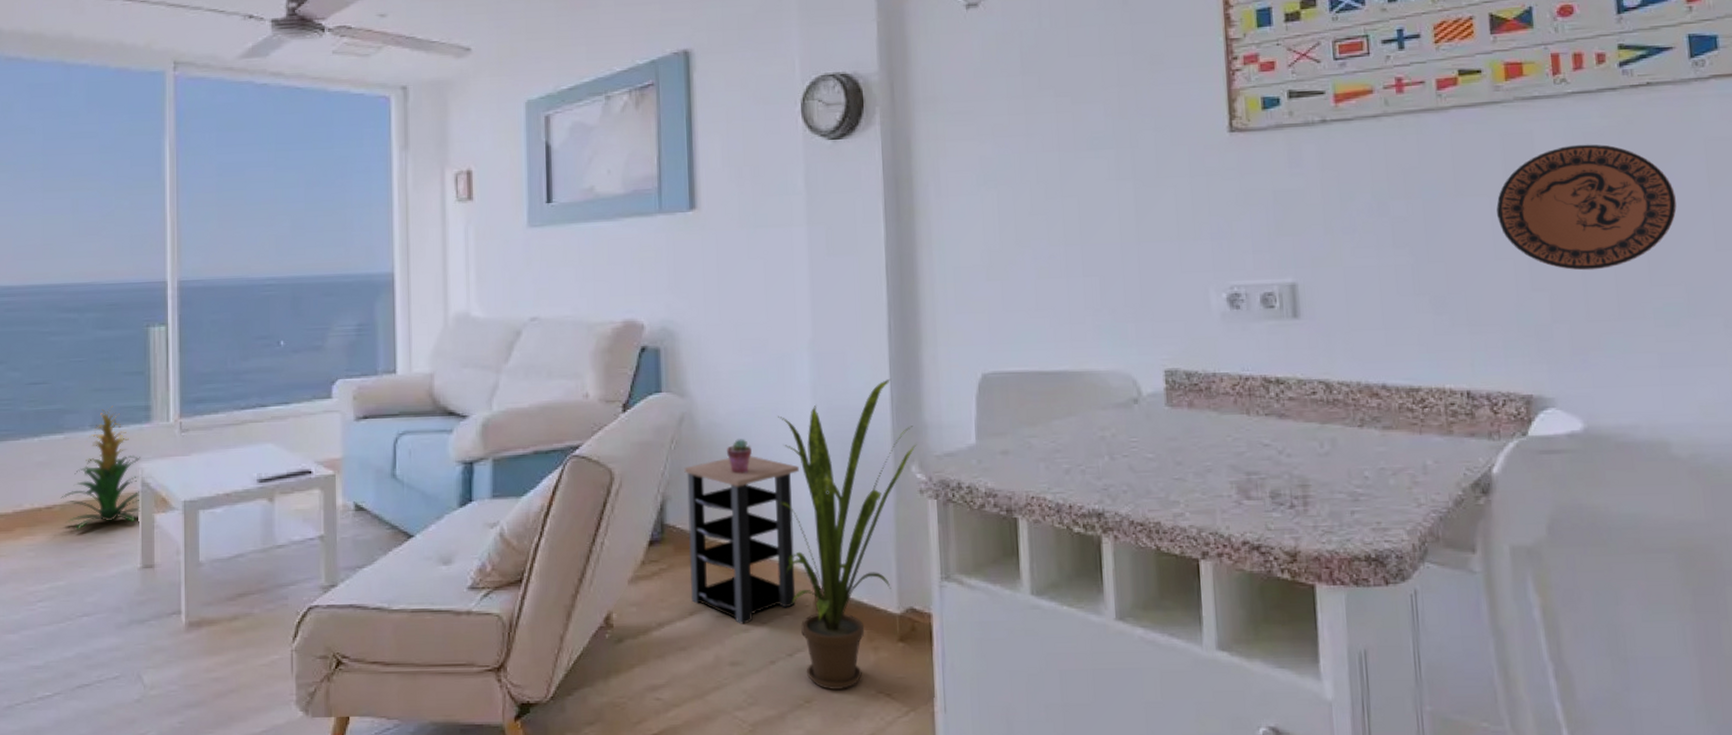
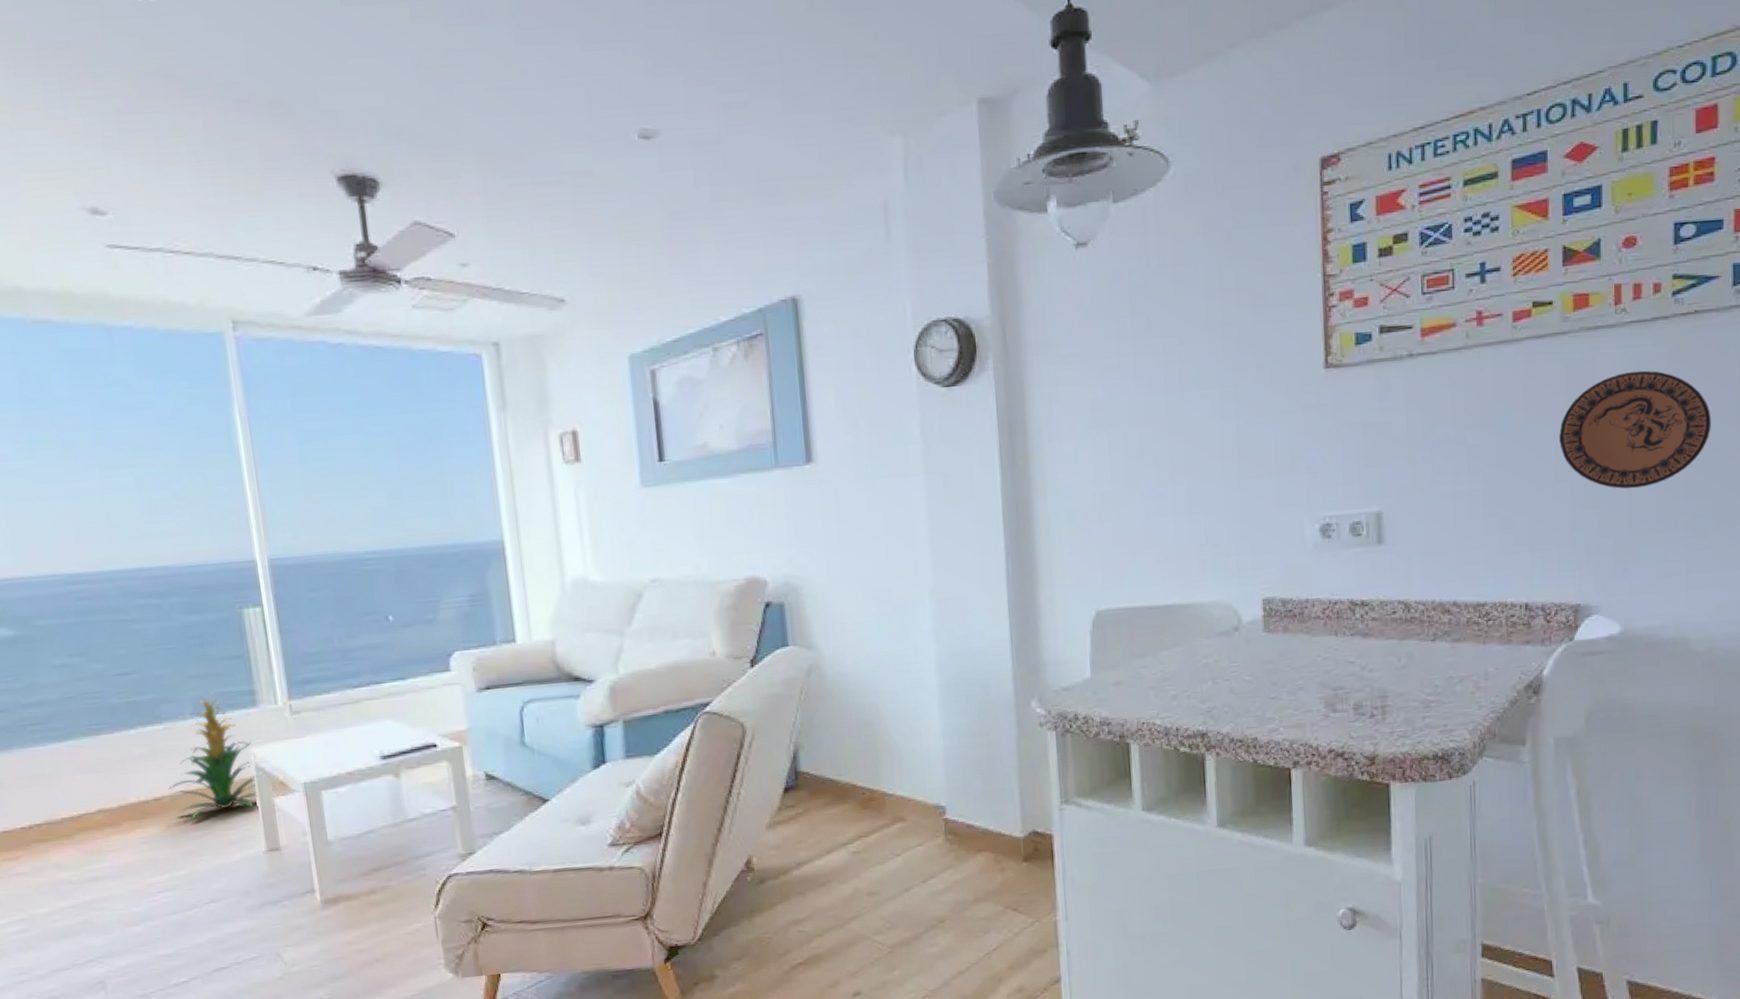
side table: present [684,456,799,624] -> none [814,701,927,858]
potted succulent: present [726,439,753,474] -> none [854,686,881,720]
house plant: present [778,378,917,690] -> none [903,620,1036,910]

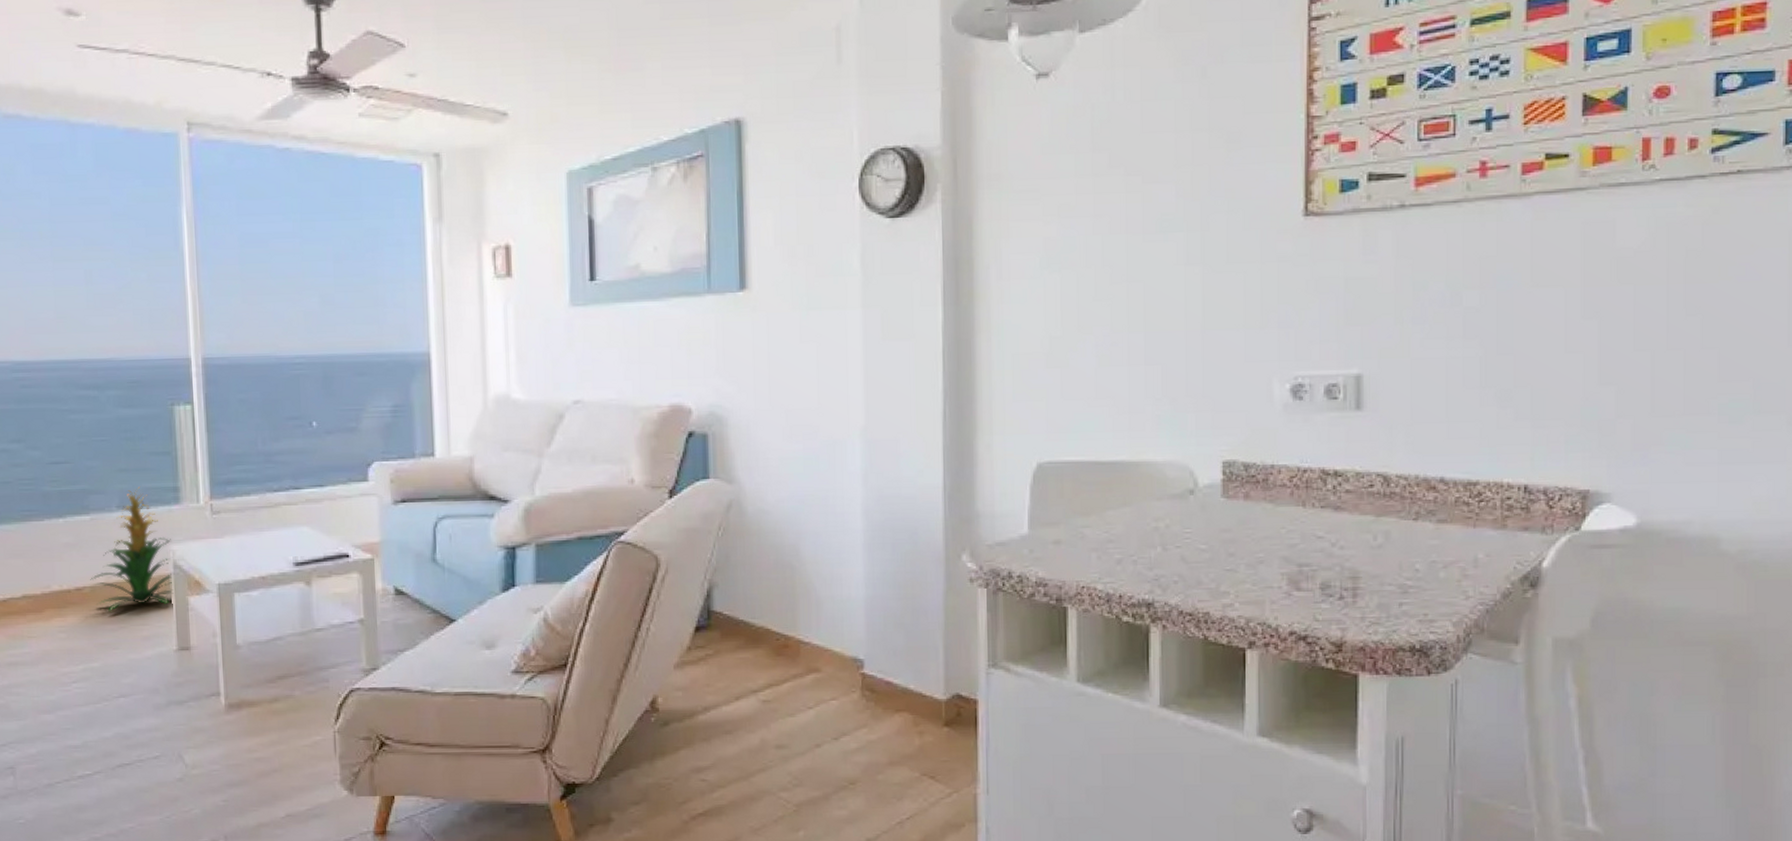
decorative plate: present [1559,370,1711,489] -> none [1571,234,1753,365]

